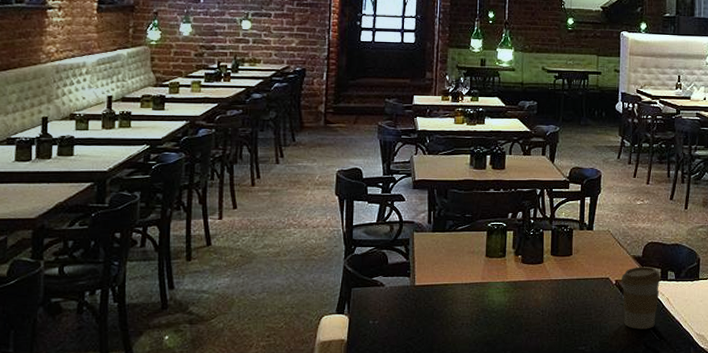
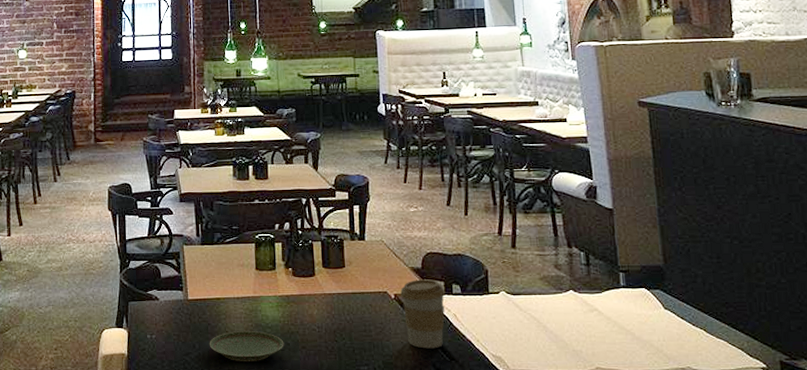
plate: none [433,316,508,345] -> present [209,331,284,362]

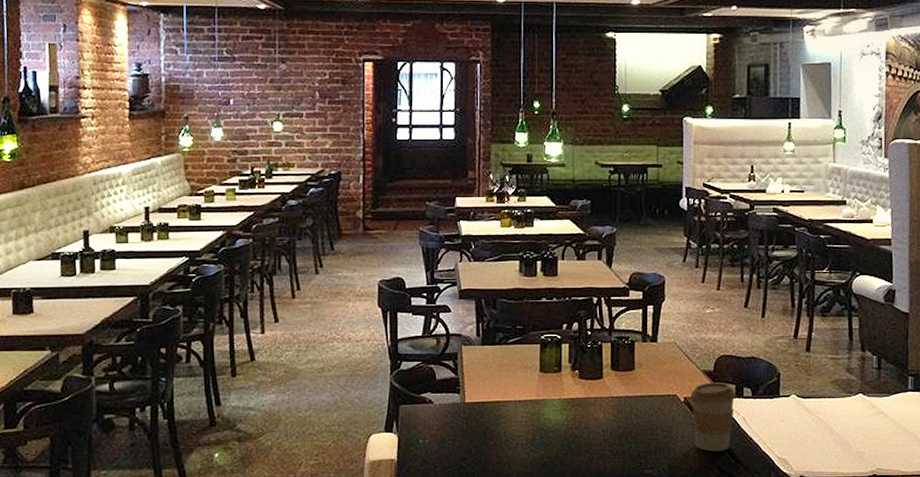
plate: present [209,331,284,362] -> none [486,435,567,467]

